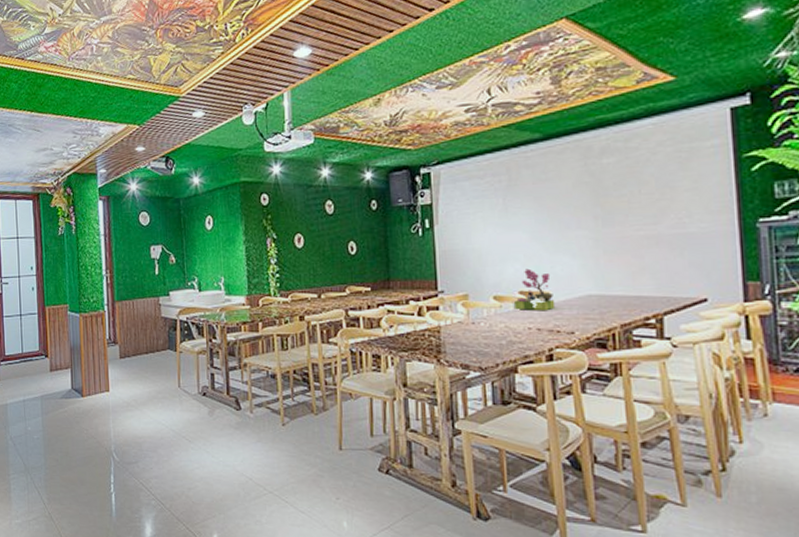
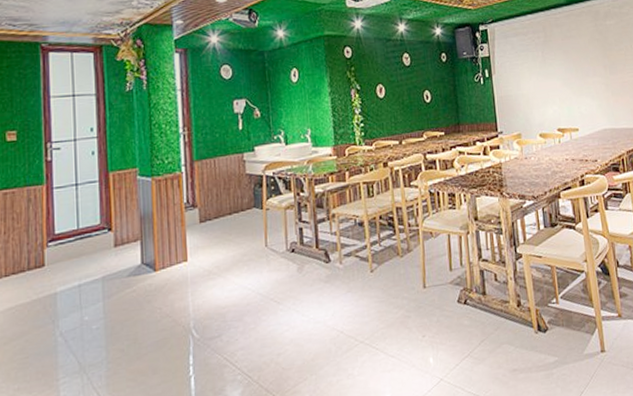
flower arrangement: present [513,268,556,311] -> none [554,109,583,145]

